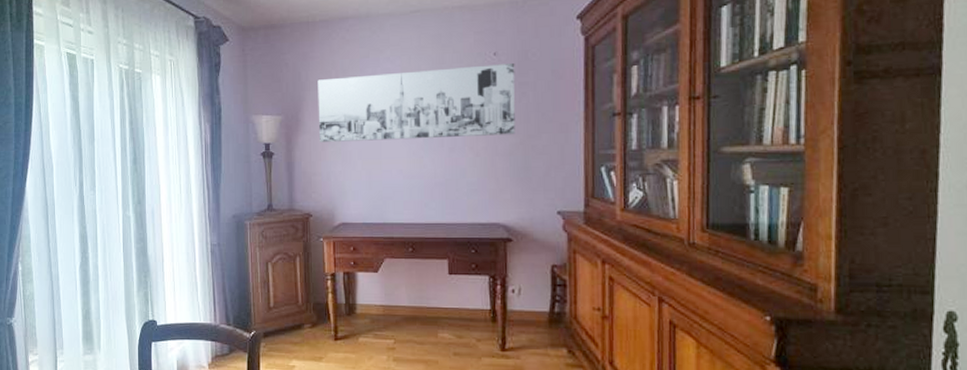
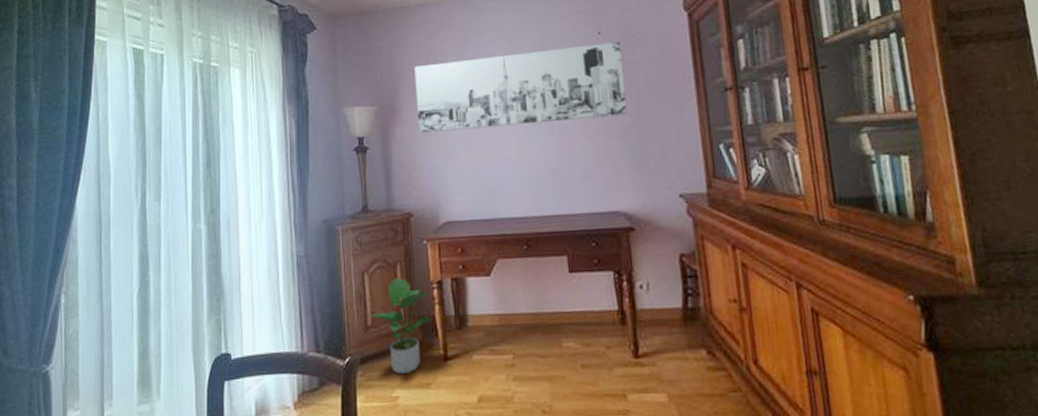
potted plant: none [272,269,326,349] -> present [369,278,433,375]

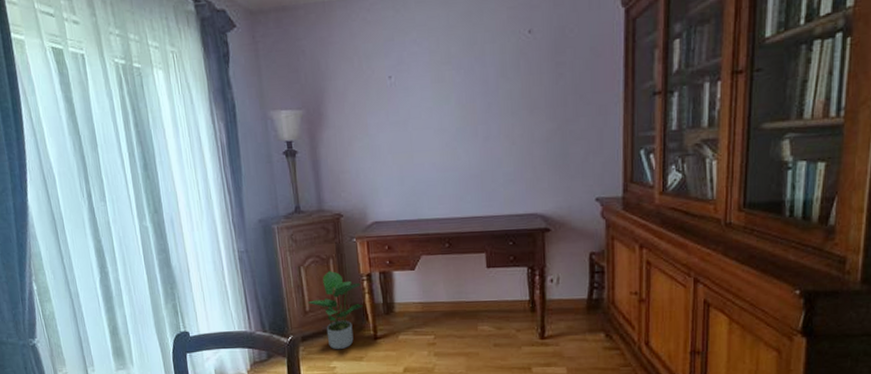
wall art: present [414,42,628,133] -> none [339,41,553,137]

